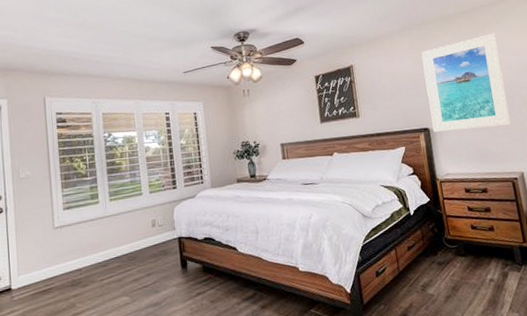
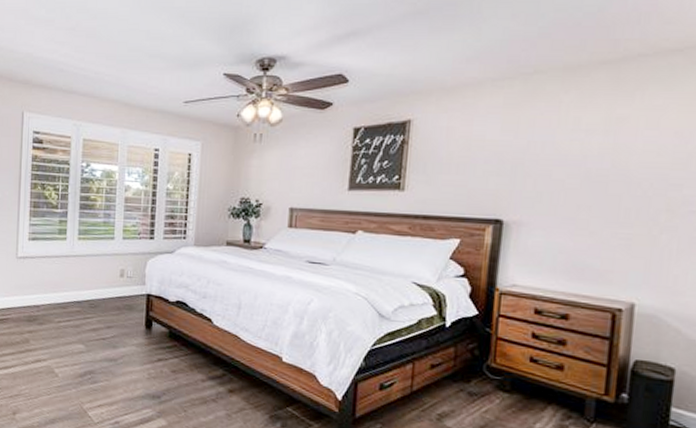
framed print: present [421,32,511,132] -> none [508,98,652,235]

